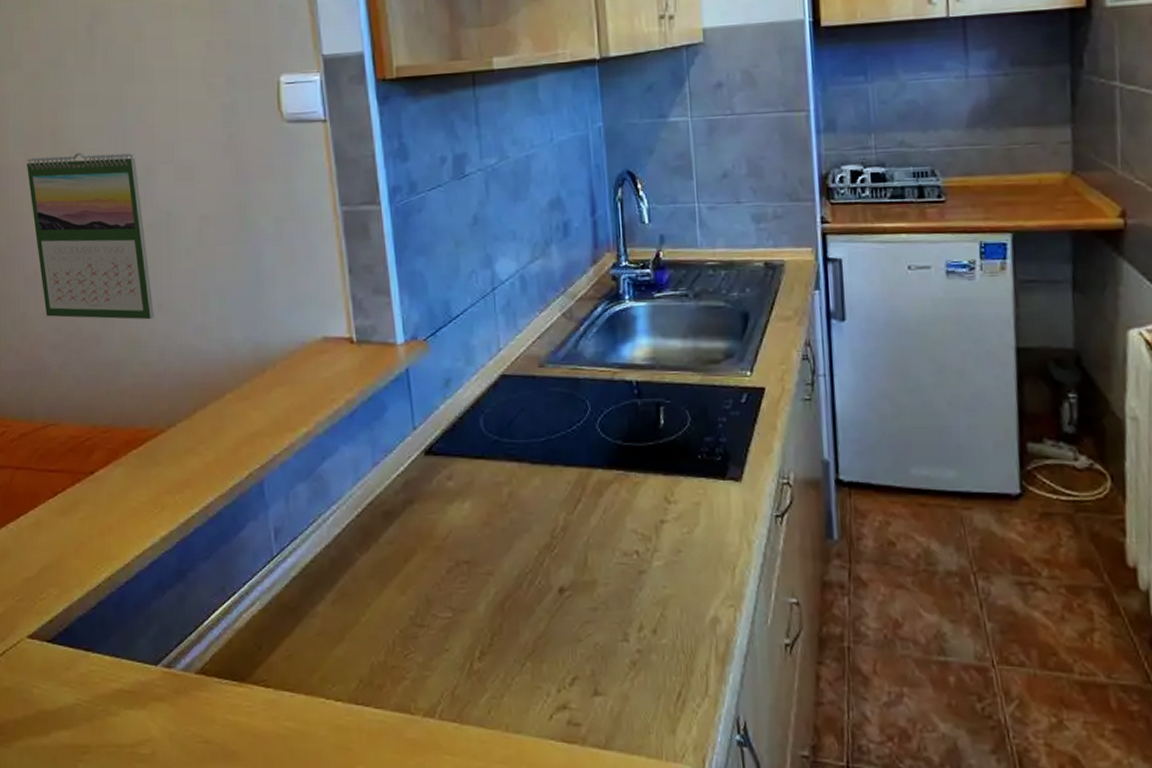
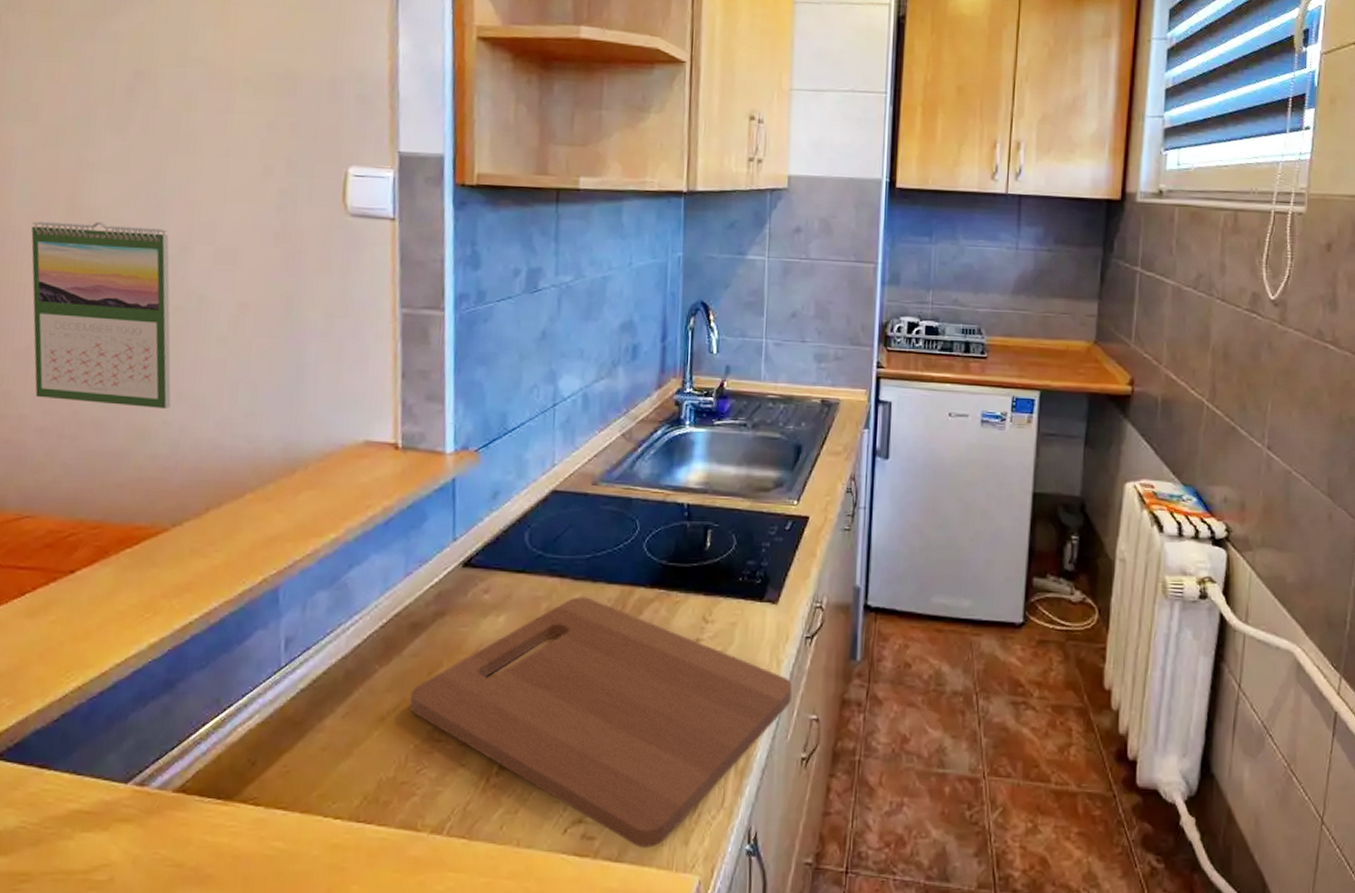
cutting board: none [390,480,768,736] -> present [410,597,792,848]

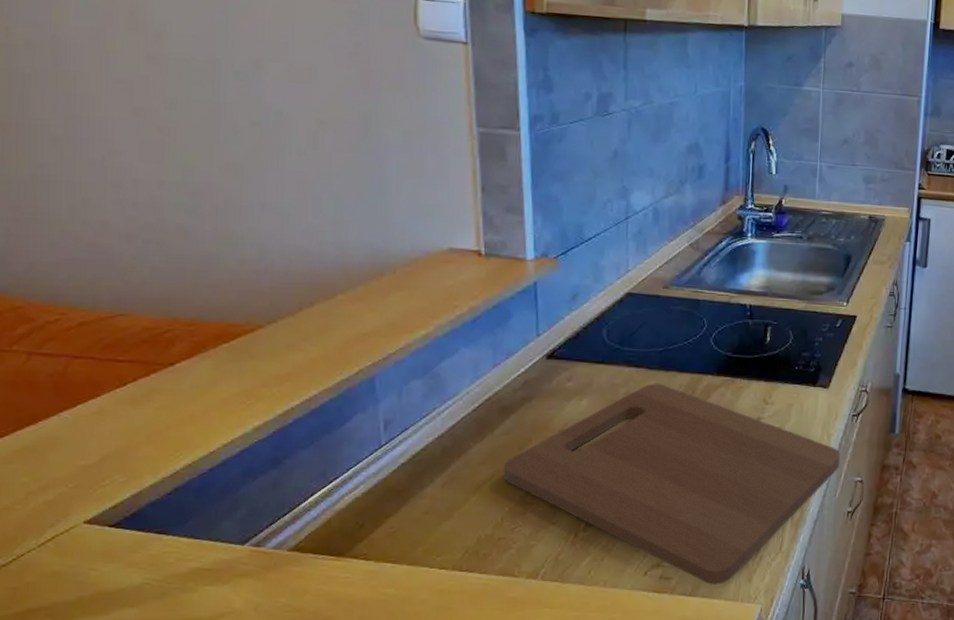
calendar: present [31,220,171,410] -> none [95,33,256,218]

